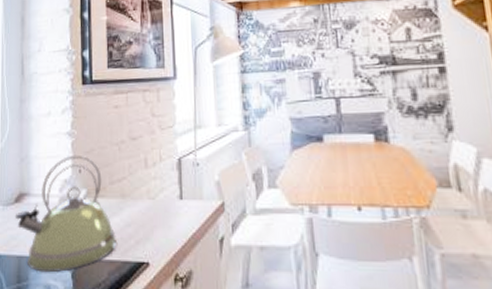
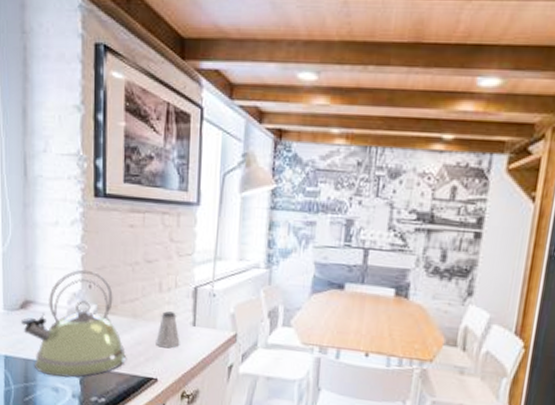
saltshaker: none [145,187,169,227] -> present [156,311,180,349]

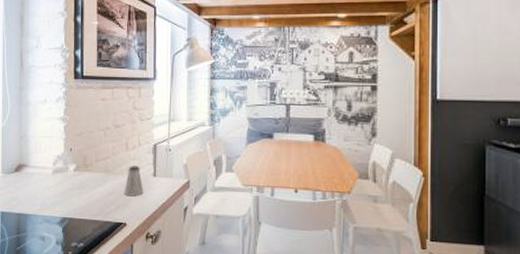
kettle: present [20,269,126,378] -> none [15,136,100,228]

